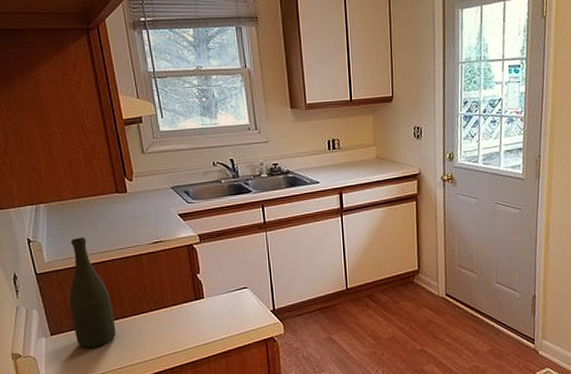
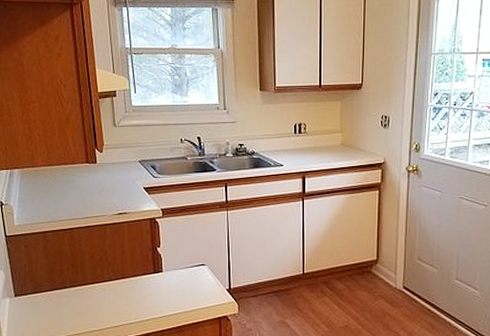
bottle: present [69,237,116,348] -> none [34,203,76,312]

